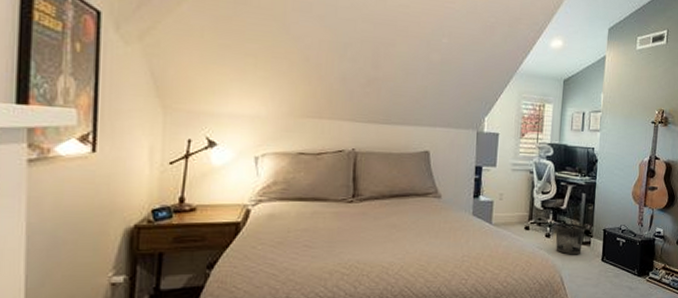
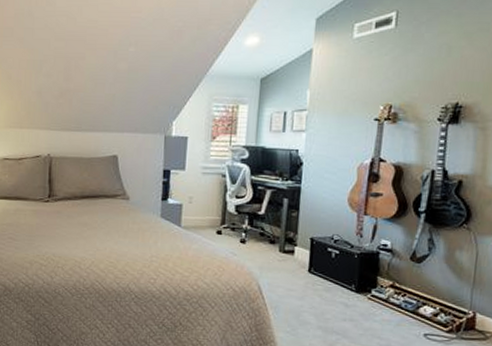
waste bin: present [555,223,586,255] -> none [252,229,288,264]

